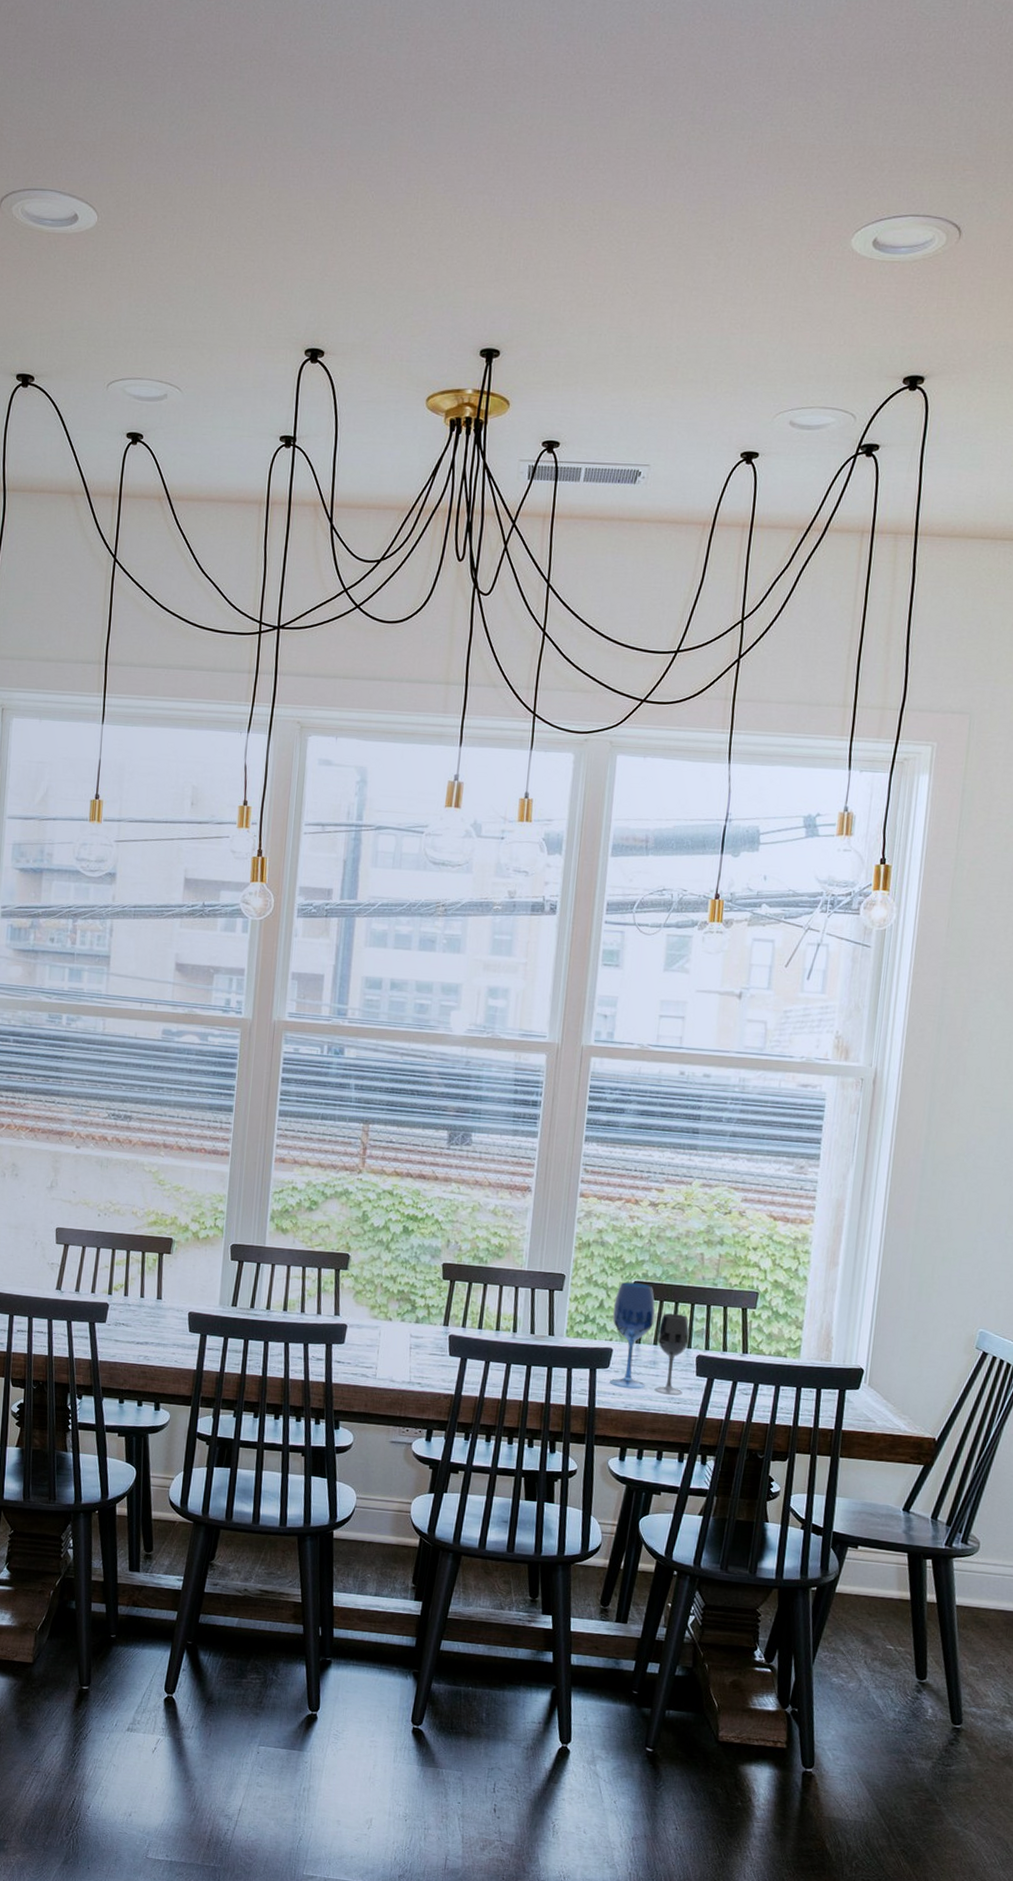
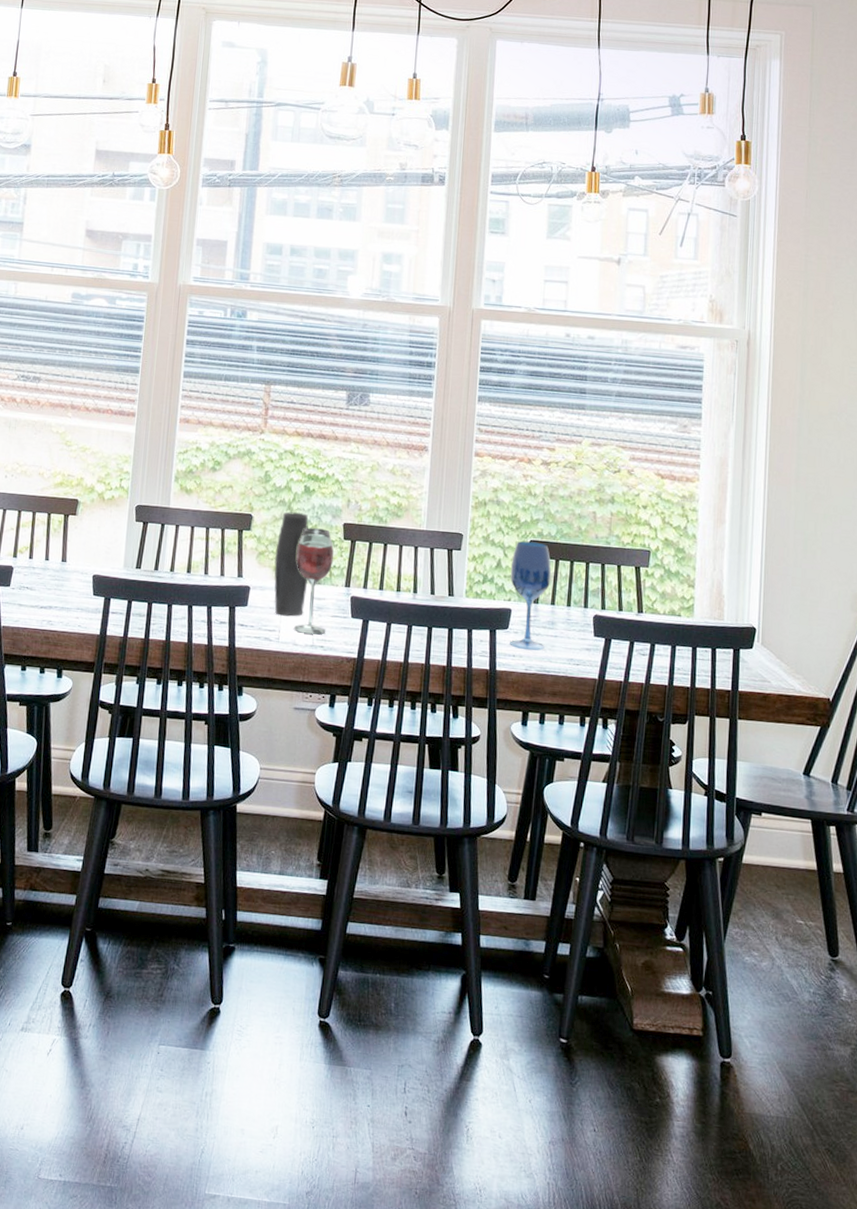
vase: none [371,1251,407,1355] -> present [274,511,308,617]
wineglass: none [391,1267,433,1372] -> present [294,527,335,635]
wine glass: present [654,1313,690,1396] -> none [553,572,585,657]

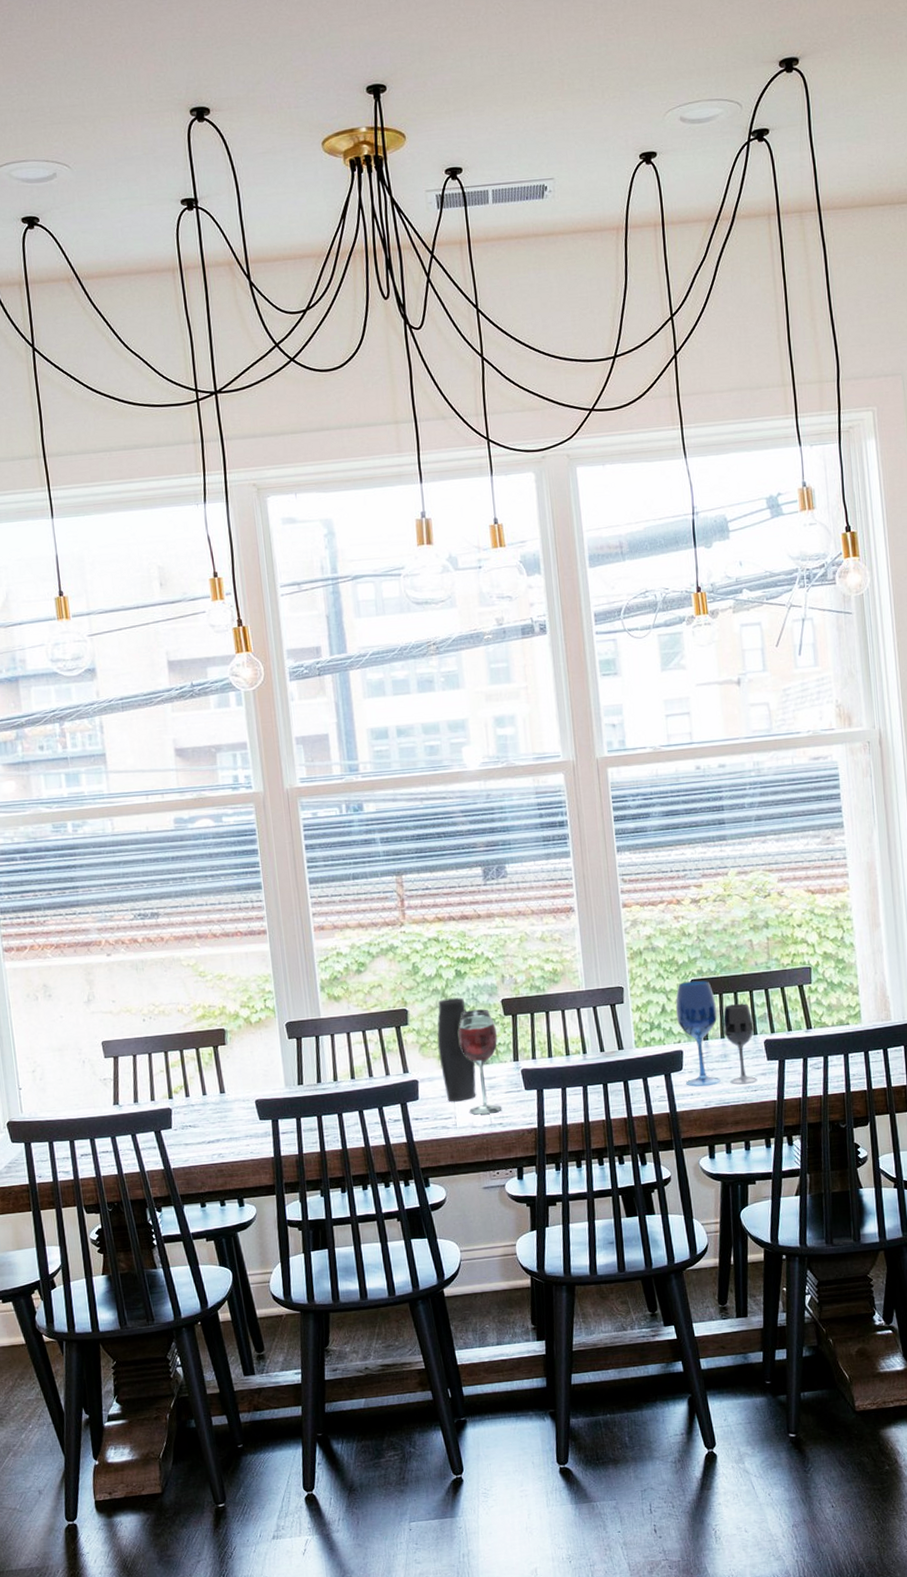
wine glass: none [553,572,585,657] -> present [723,1003,758,1085]

